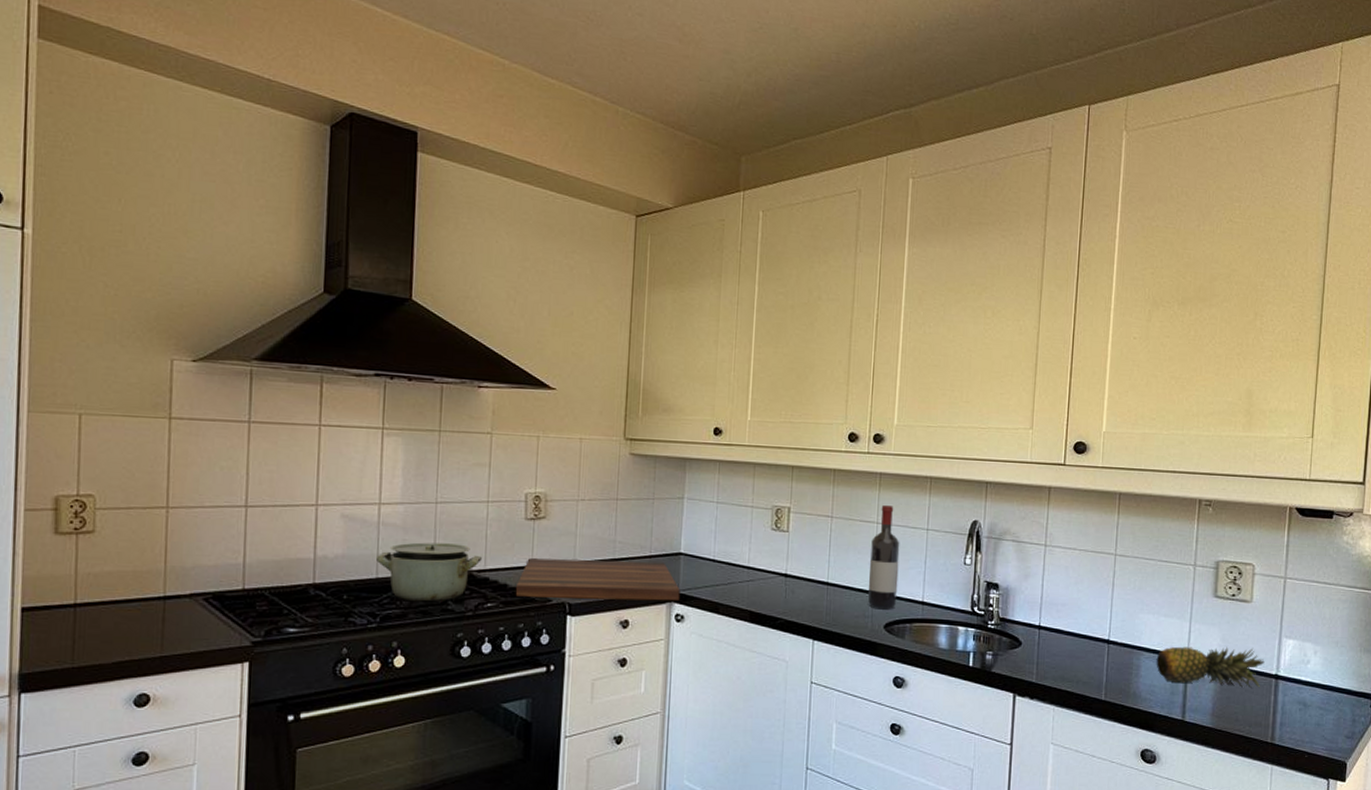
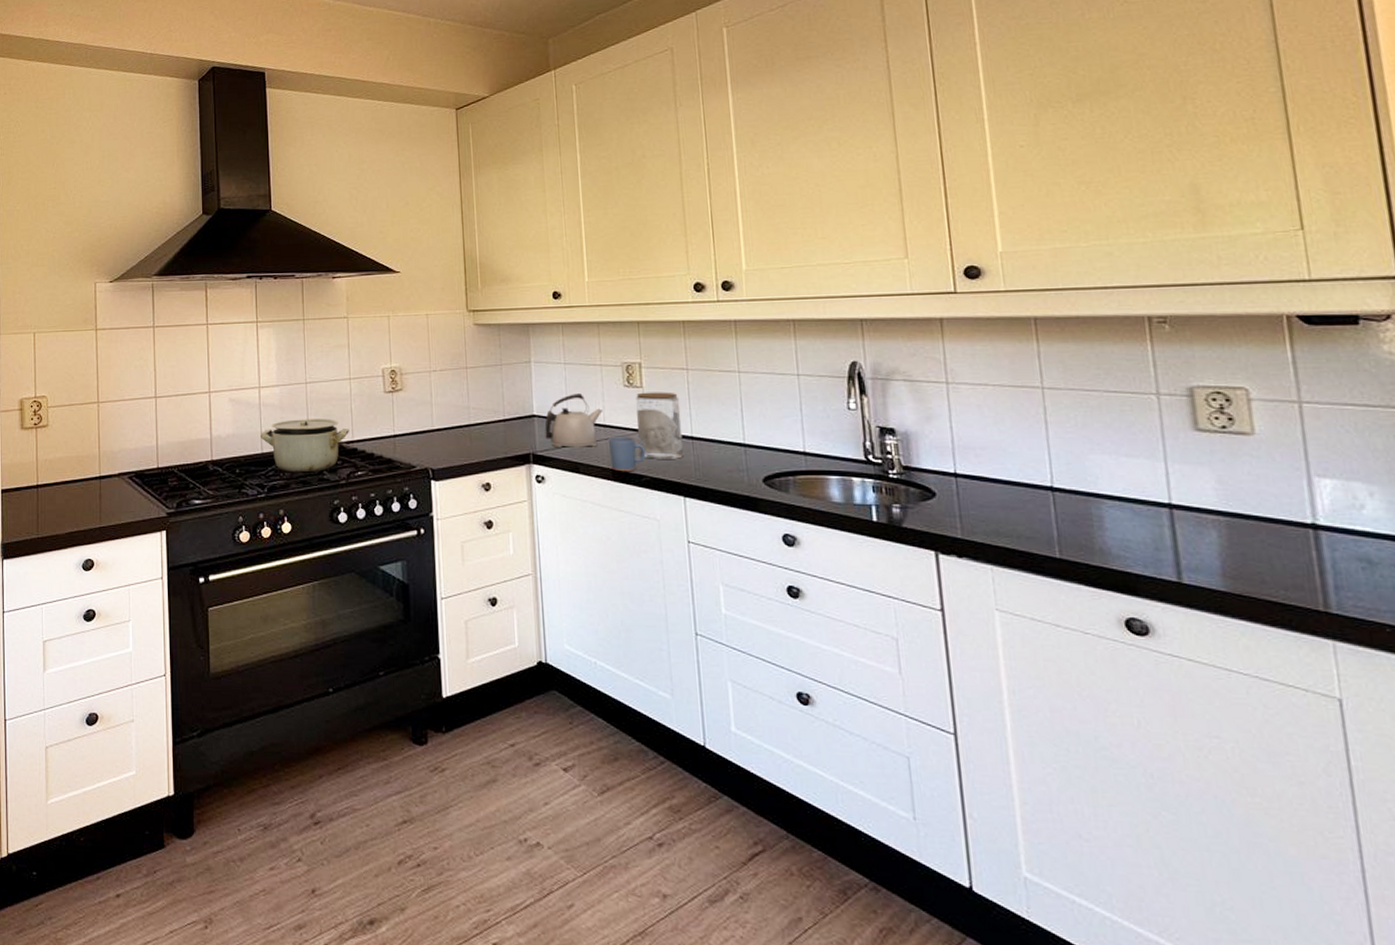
cutting board: present [515,558,680,602] -> none [381,425,538,464]
kettle: none [689,534,748,588] -> present [544,393,603,448]
mug: none [749,578,784,614] -> present [607,436,646,472]
jar: none [777,536,821,603] -> present [635,392,684,459]
wine bottle: present [868,505,900,610] -> none [735,353,774,463]
fruit: present [1156,646,1265,688] -> none [1124,490,1291,541]

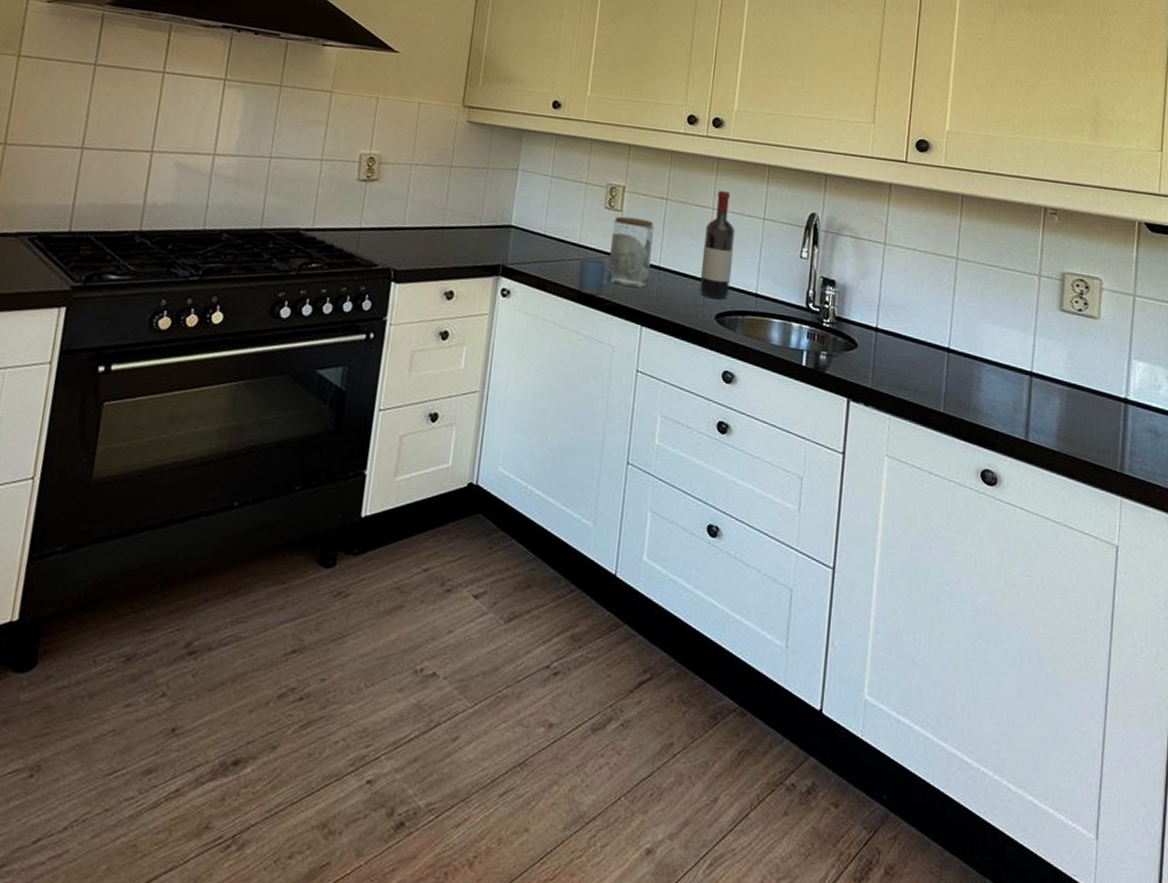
saucepan: present [261,419,349,473] -> none [205,196,311,259]
kettle: present [544,393,603,448] -> none [518,208,580,266]
wine bottle: none [735,353,774,463] -> present [700,191,736,300]

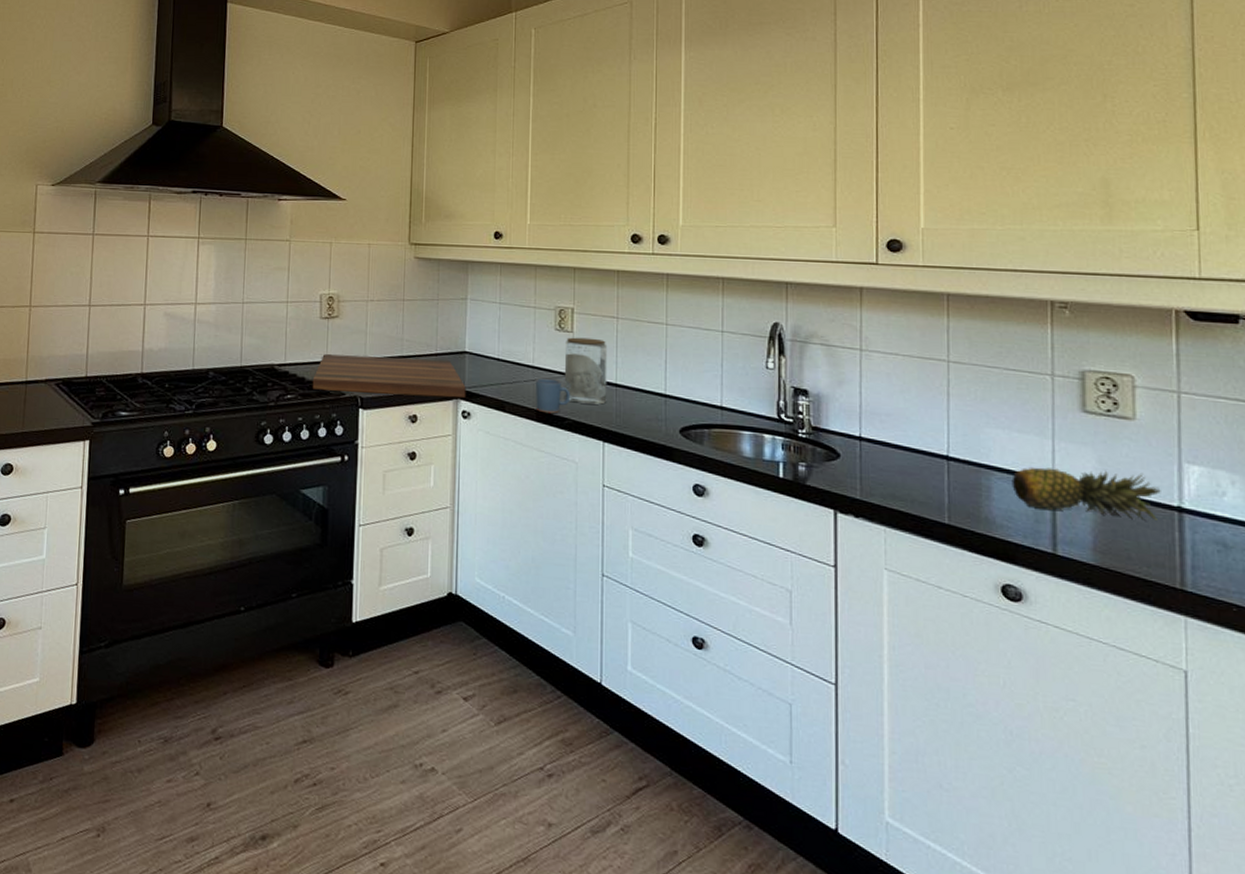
cutting board: none [341,220,508,276] -> present [312,354,466,399]
wine bottle: present [700,191,736,300] -> none [660,306,693,414]
fruit: none [998,360,1113,411] -> present [1011,467,1161,521]

